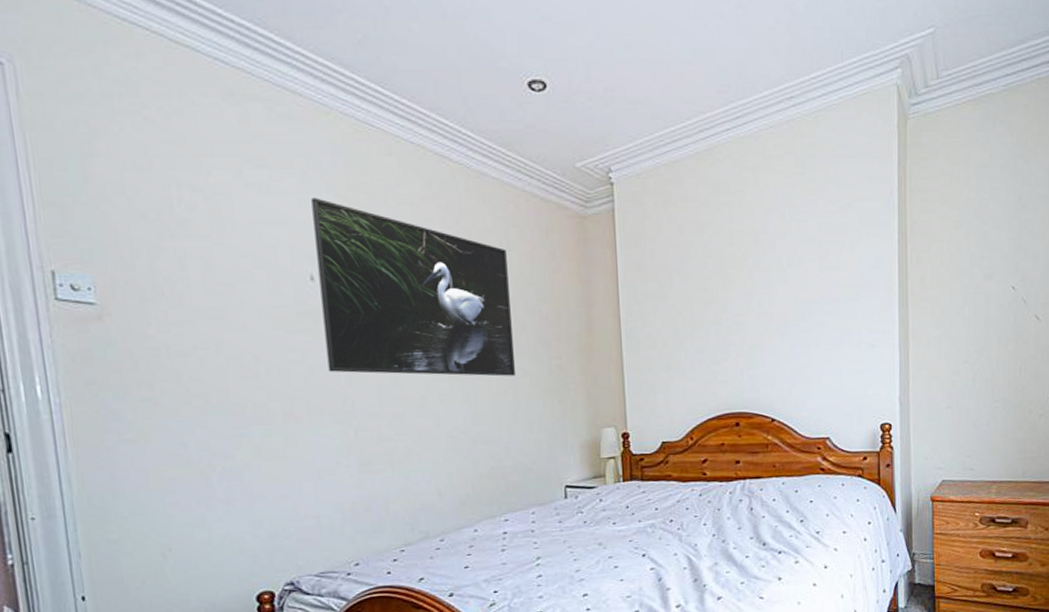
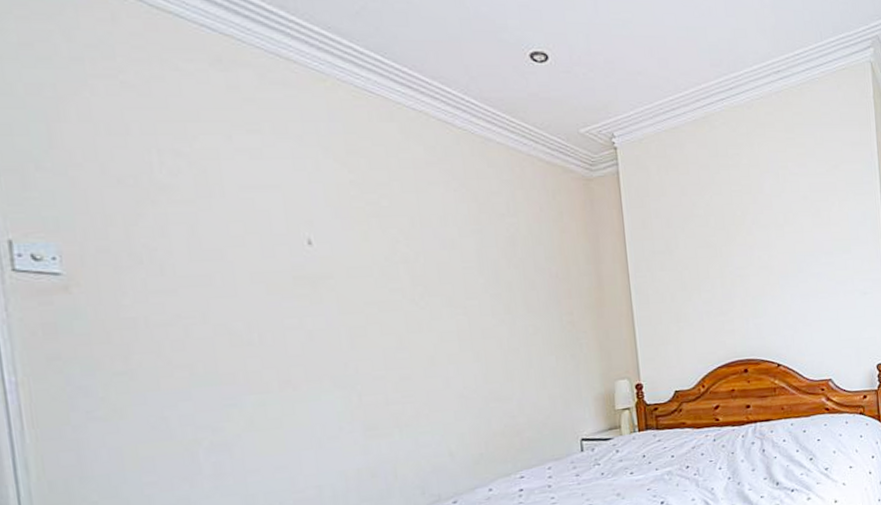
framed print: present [311,197,515,377] -> none [308,162,526,337]

